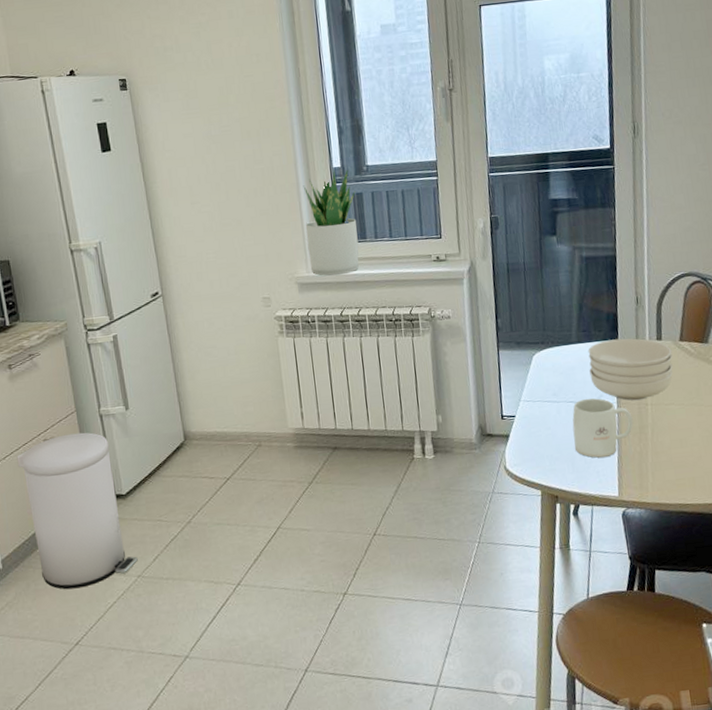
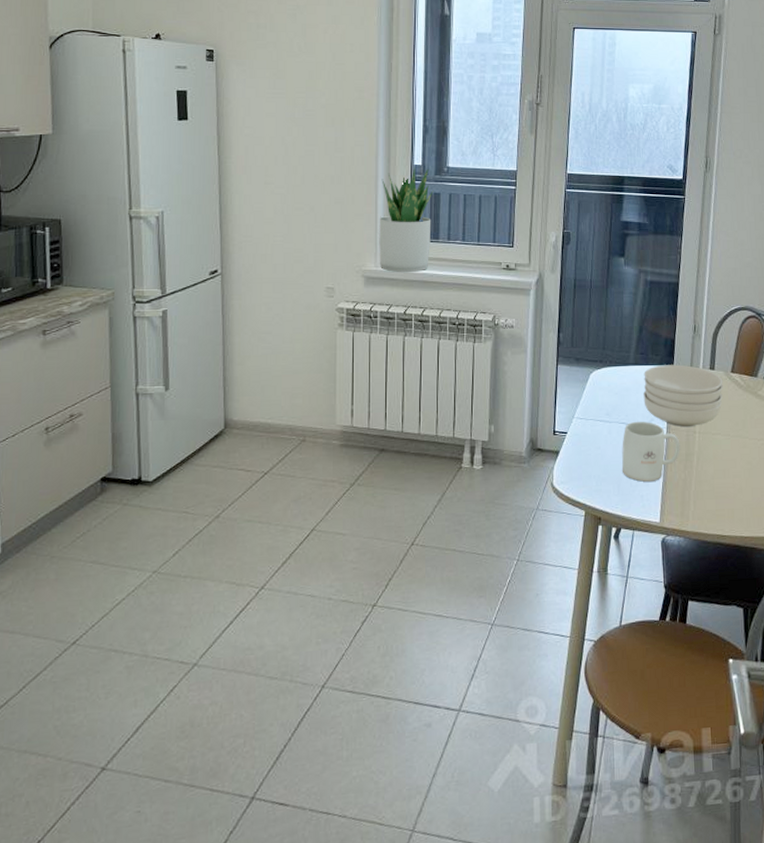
pedal bin: present [17,432,138,590] -> none [36,410,156,582]

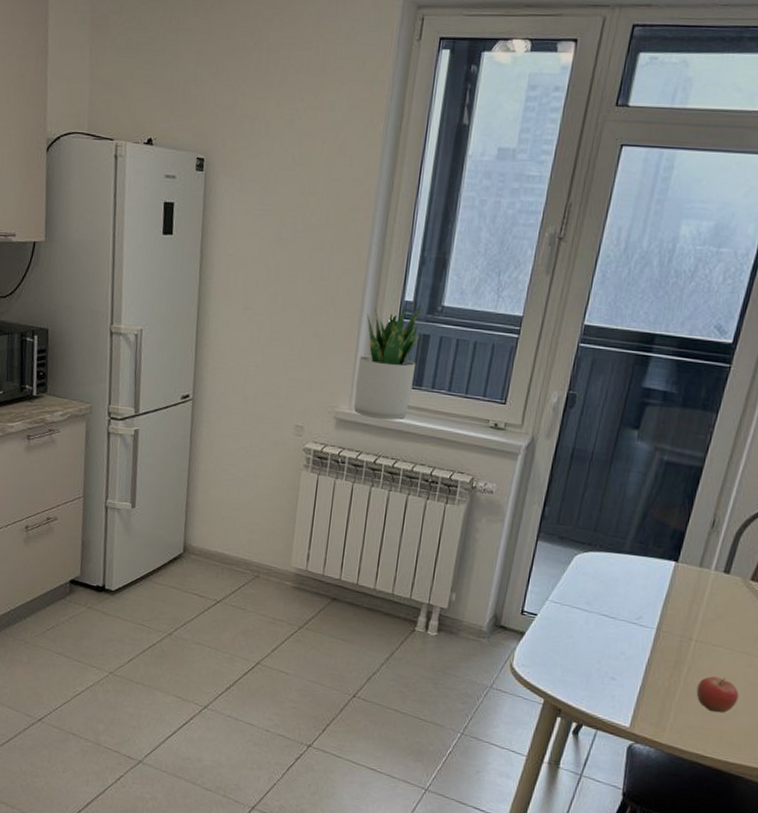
mug: present [622,421,680,482] -> none [595,615,670,684]
bowl: present [643,364,723,427] -> none [633,558,738,633]
fruit: none [707,461,741,494] -> present [696,676,739,713]

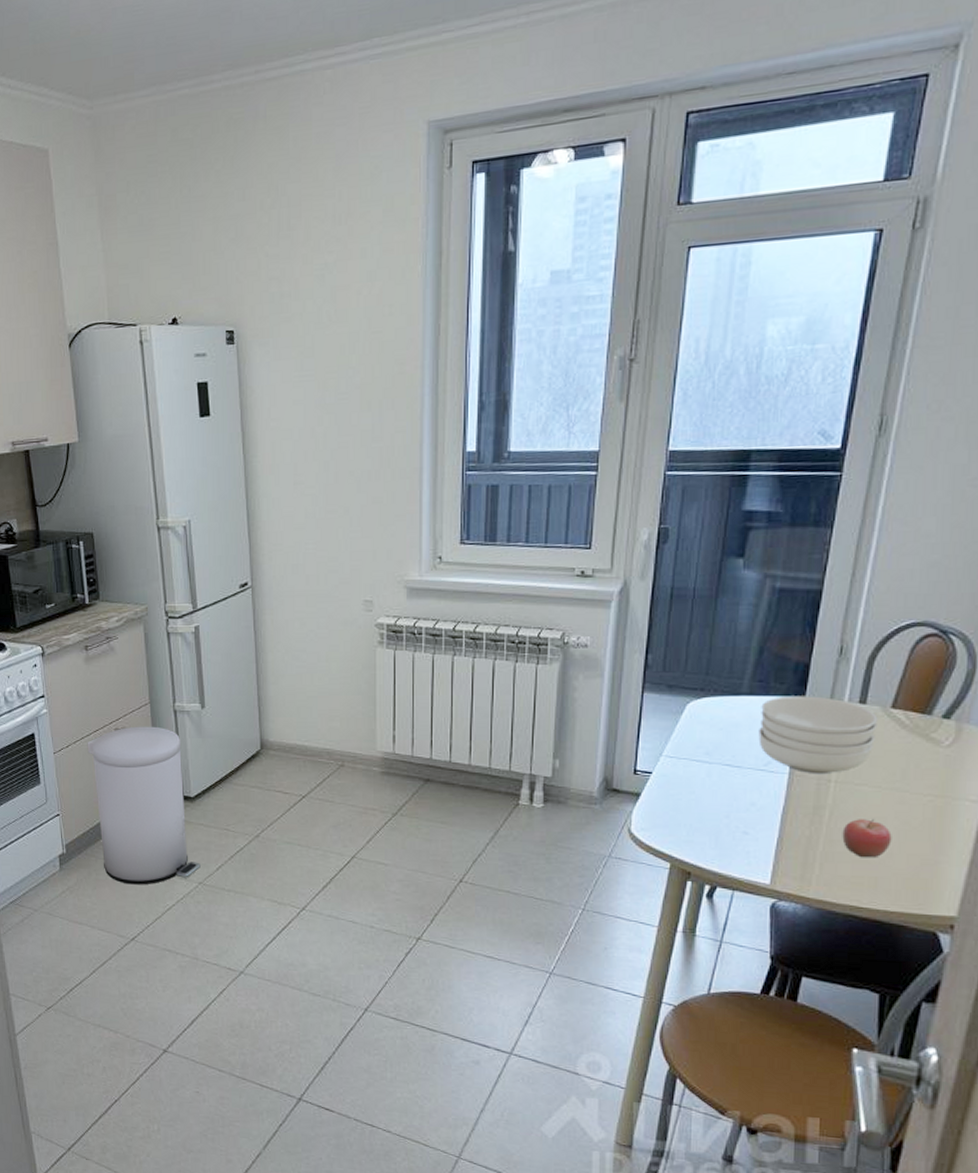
pedal bin: none [17,517,113,669] -> present [87,726,201,885]
planter: present [354,303,423,421] -> none [424,454,490,583]
bowl: none [633,558,738,633] -> present [758,696,878,773]

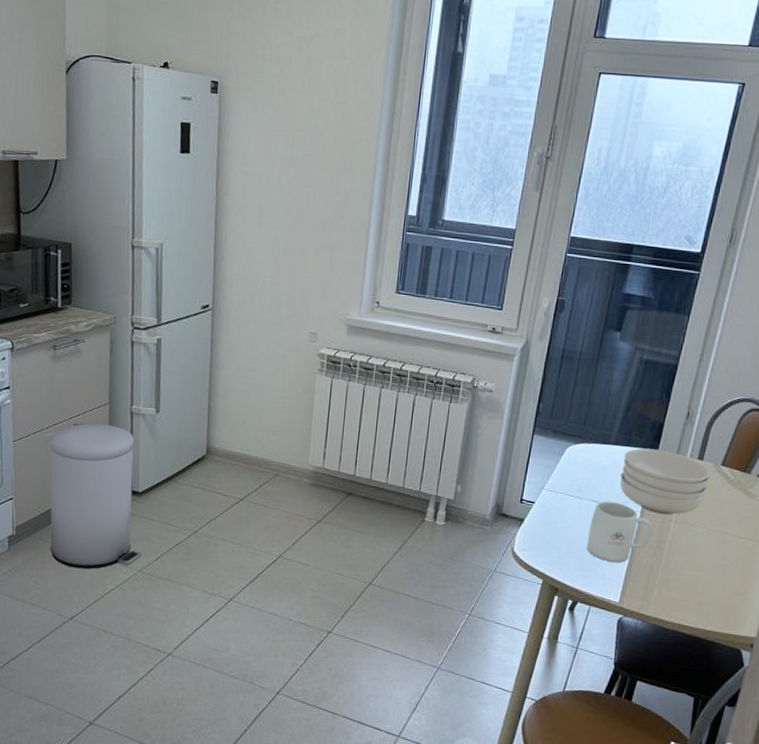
mug: none [723,763,807,836] -> present [587,501,653,562]
fruit: present [842,819,892,858] -> none [676,553,714,586]

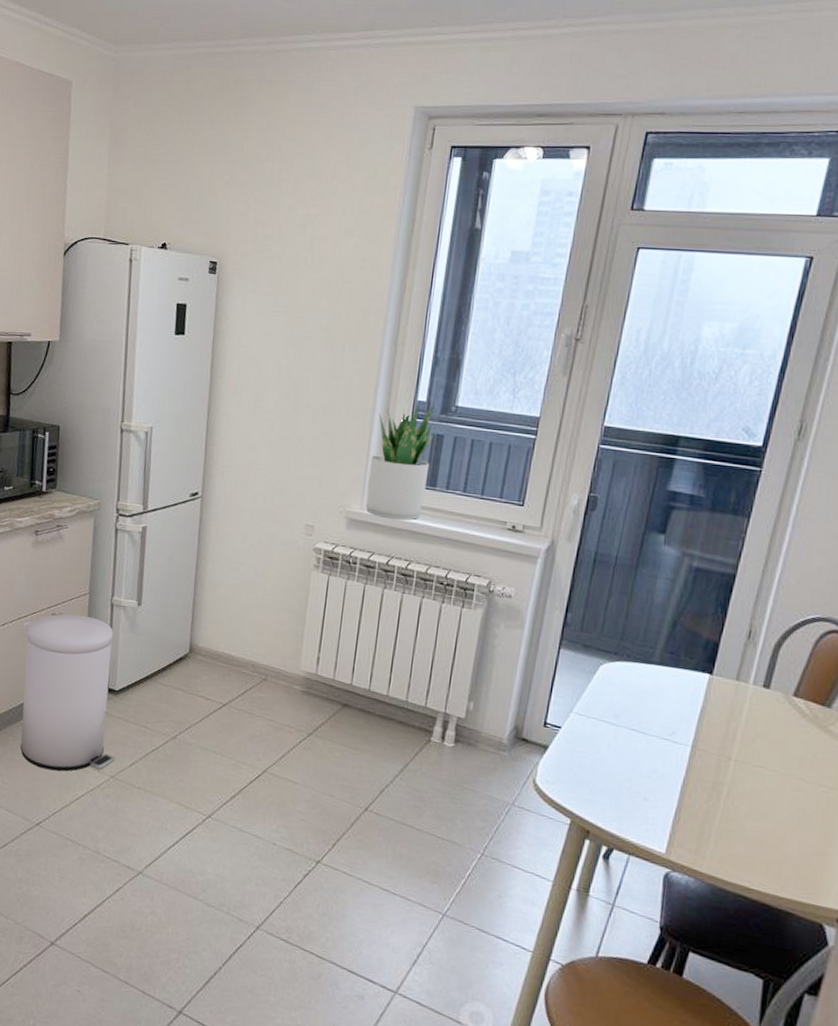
planter: none [364,217,426,327] -> present [366,403,437,521]
mug: present [587,501,653,562] -> none [625,730,707,805]
bowl: present [619,448,711,515] -> none [665,670,780,752]

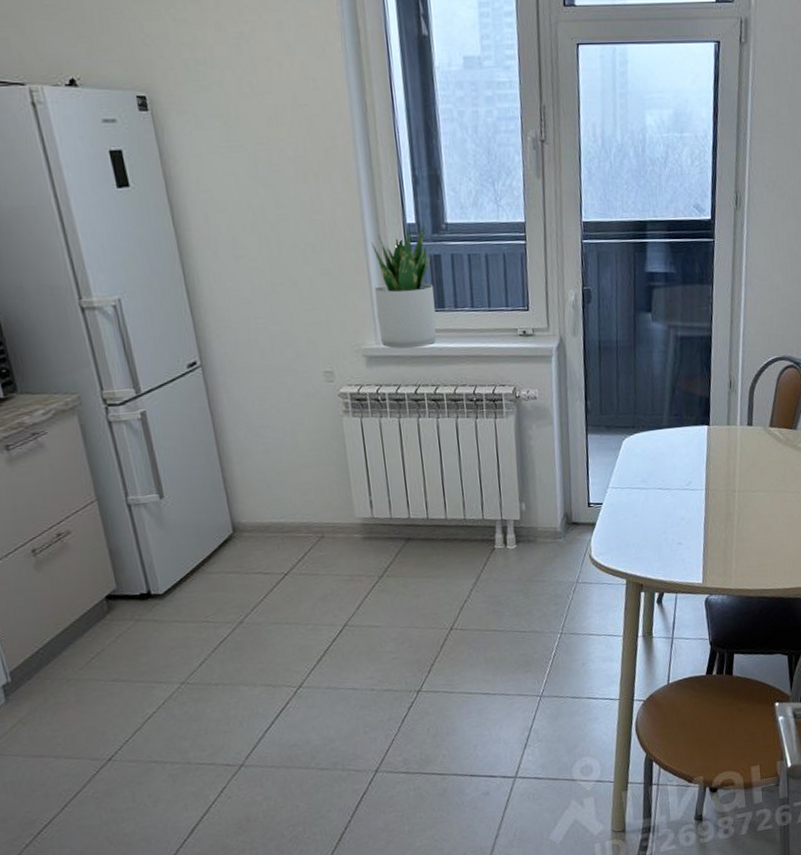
pedal bin: present [20,614,115,771] -> none [22,524,181,702]

